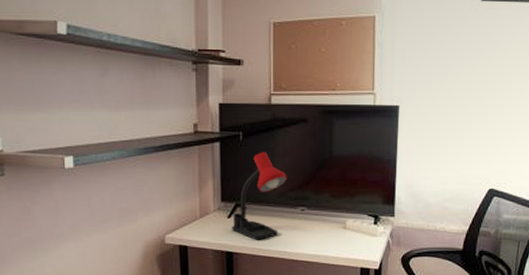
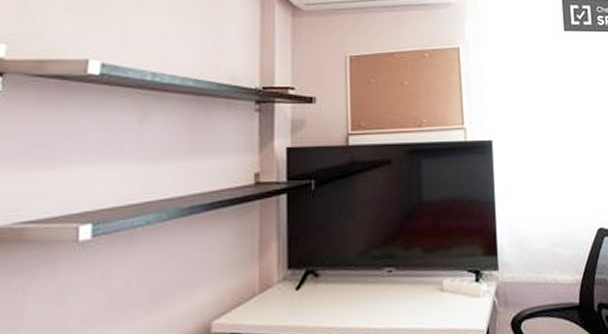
desk lamp: present [232,152,287,240] -> none [301,202,370,317]

